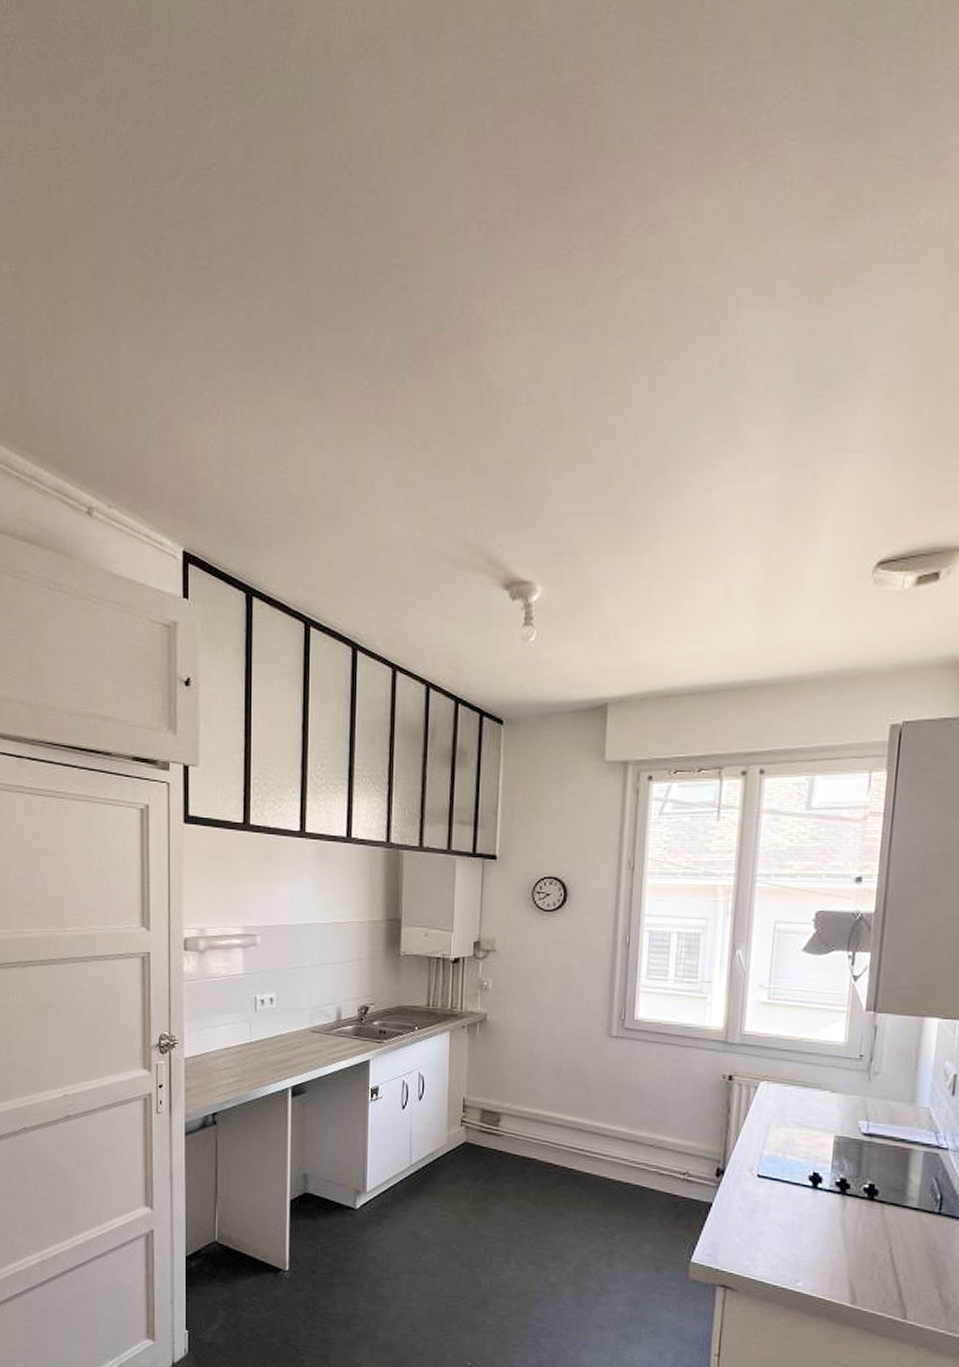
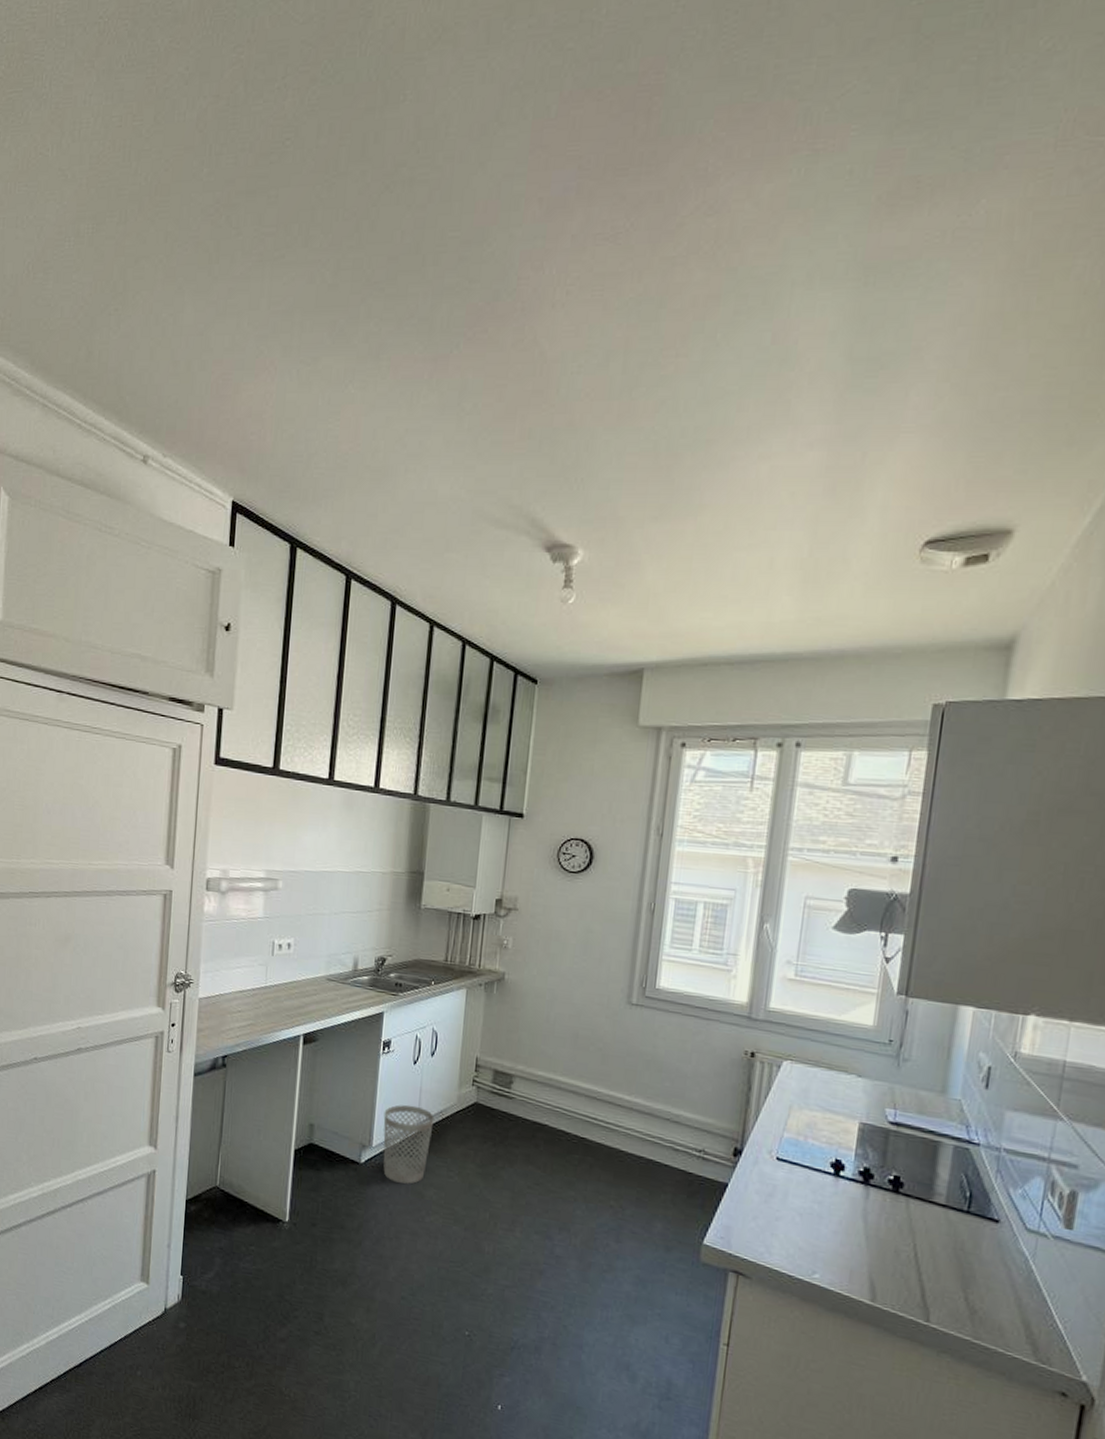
wastebasket: none [376,1149,426,1226] -> present [383,1104,434,1184]

